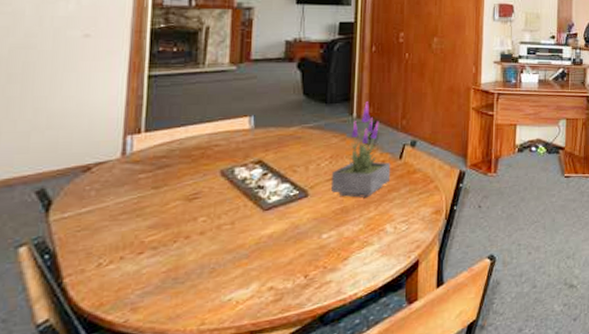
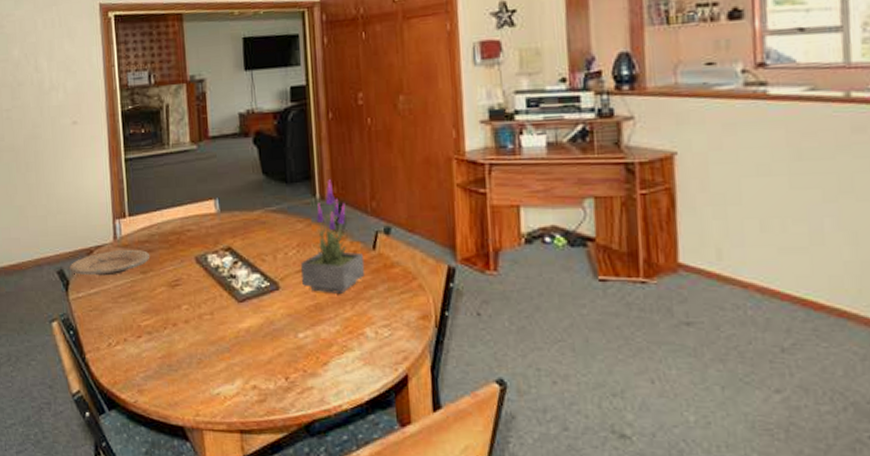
plate: none [55,164,167,194] -> present [70,249,150,276]

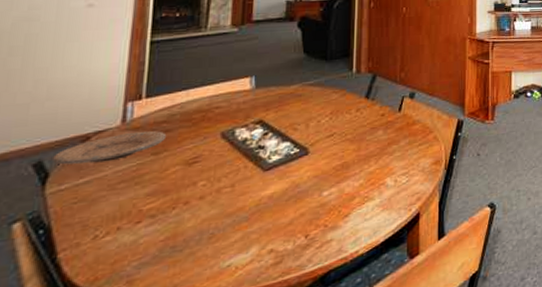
potted plant: present [301,180,365,293] -> none [332,56,391,153]

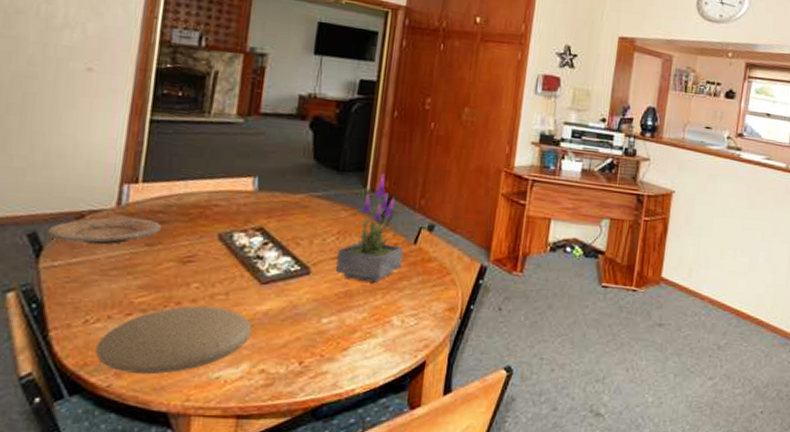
plate: none [106,199,259,279] -> present [95,306,253,375]
potted plant: none [332,56,391,153] -> present [336,174,404,283]

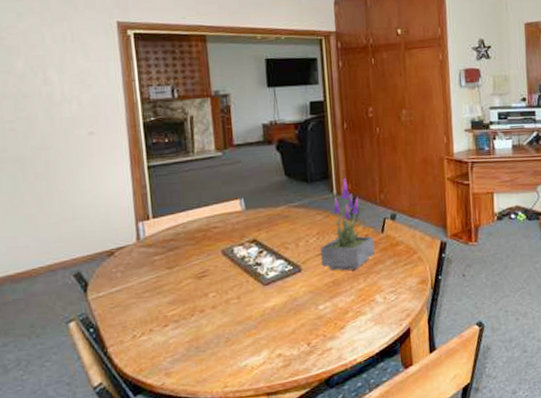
plate: present [47,217,162,245] -> none [88,247,176,276]
plate: present [95,306,253,375] -> none [146,309,265,372]

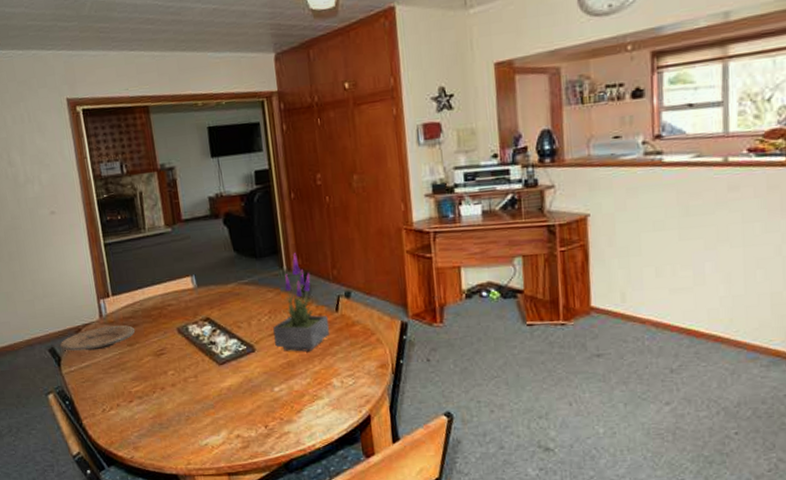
plate: none [88,247,176,276] -> present [60,324,135,351]

